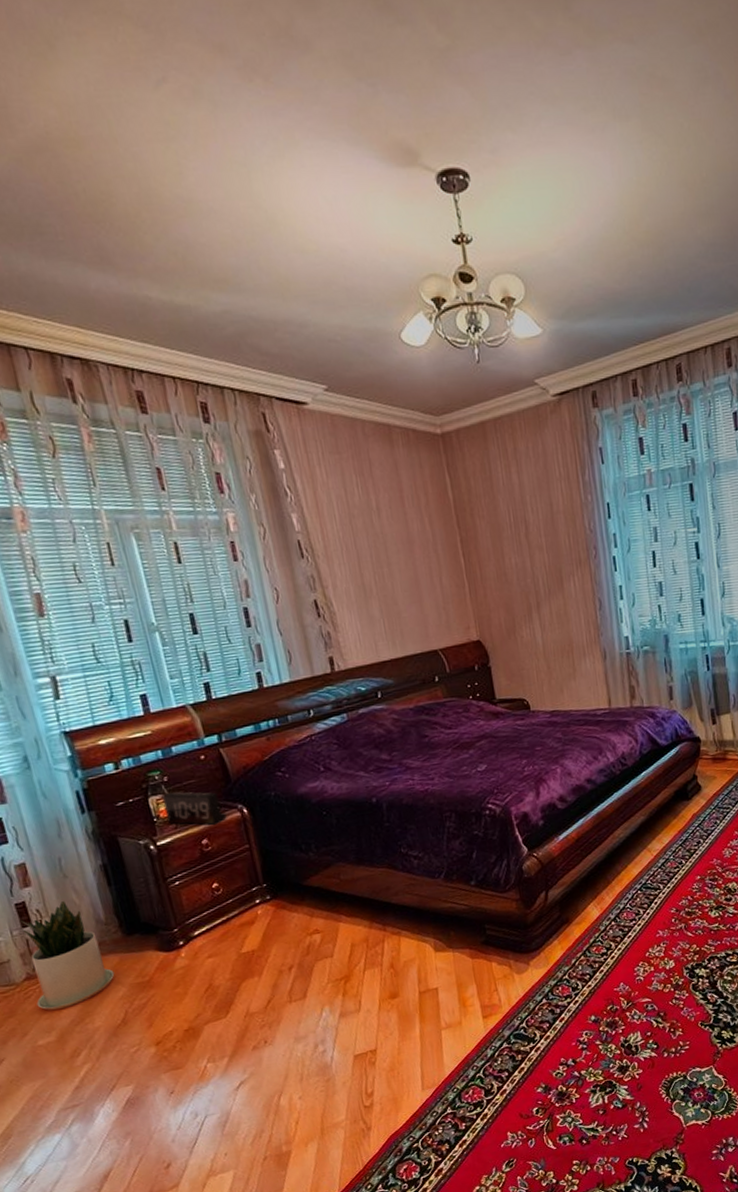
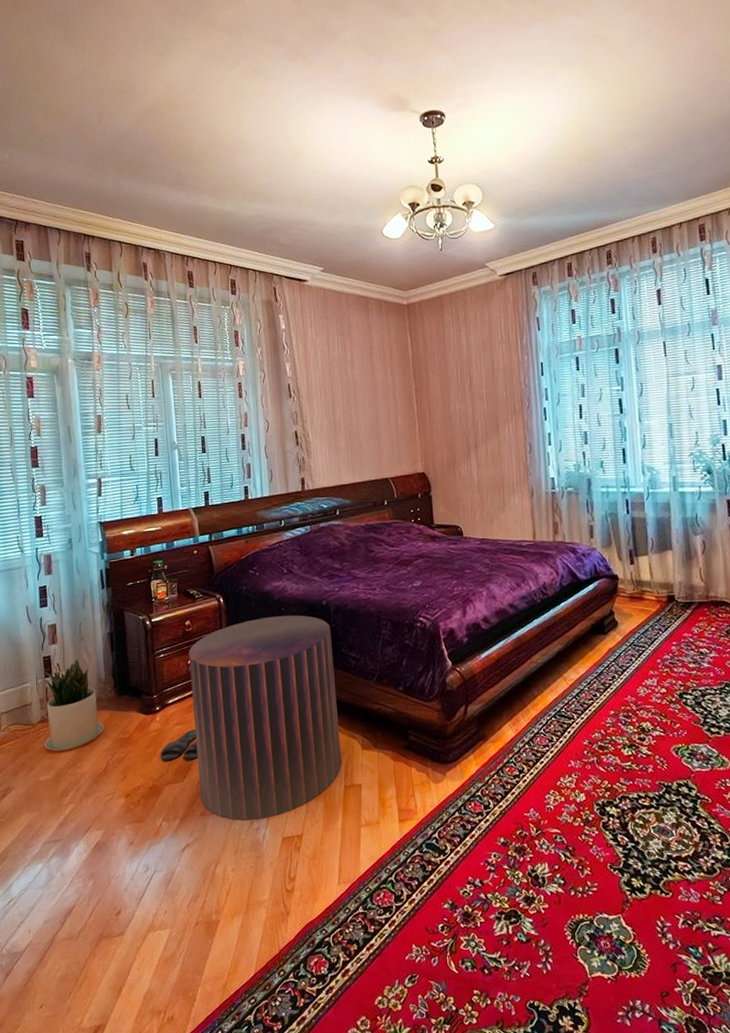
alarm clock: present [161,792,227,826] -> none [161,578,207,610]
slippers: none [192,959,241,1000] -> present [160,729,198,761]
pouf: none [211,817,414,1048] -> present [189,615,342,820]

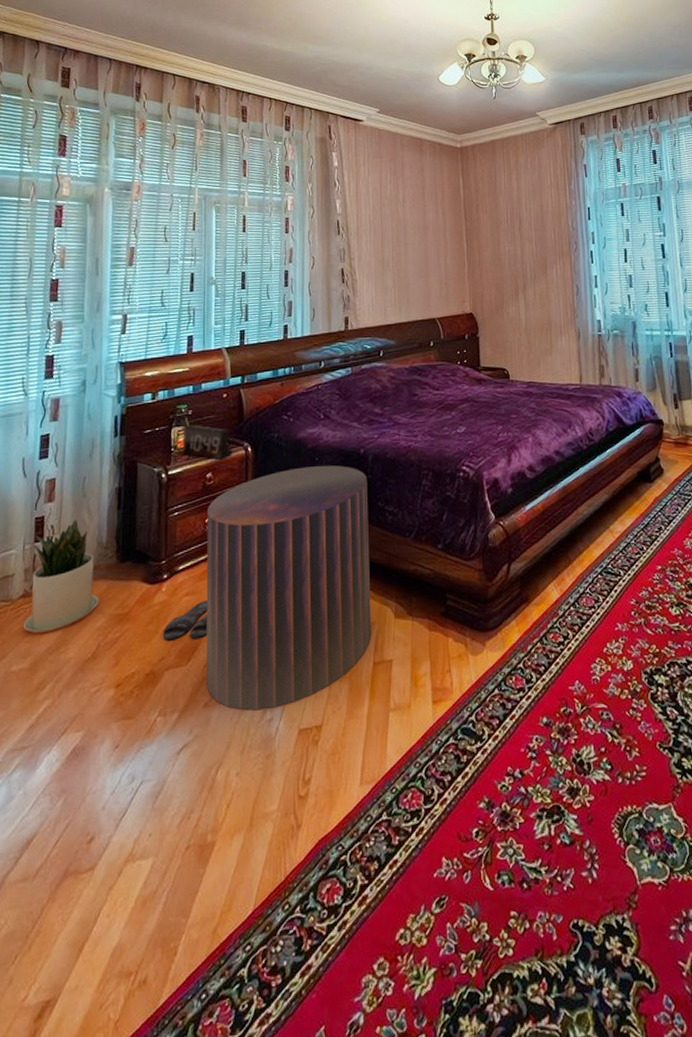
alarm clock: none [161,578,207,610] -> present [182,425,233,461]

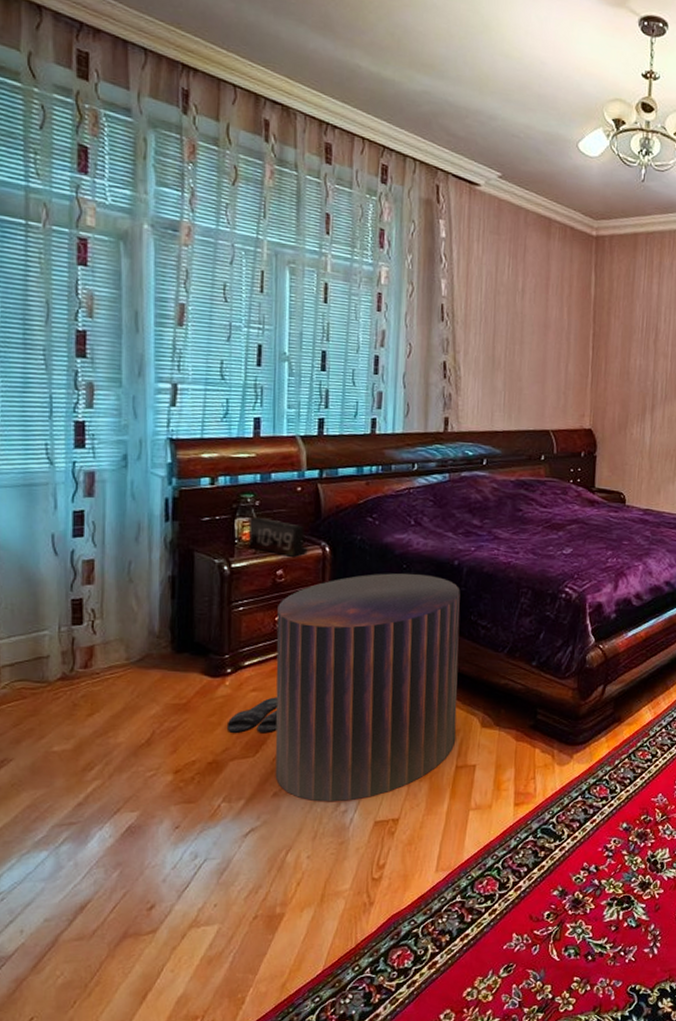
planter: present [23,520,99,633] -> none [63,606,153,716]

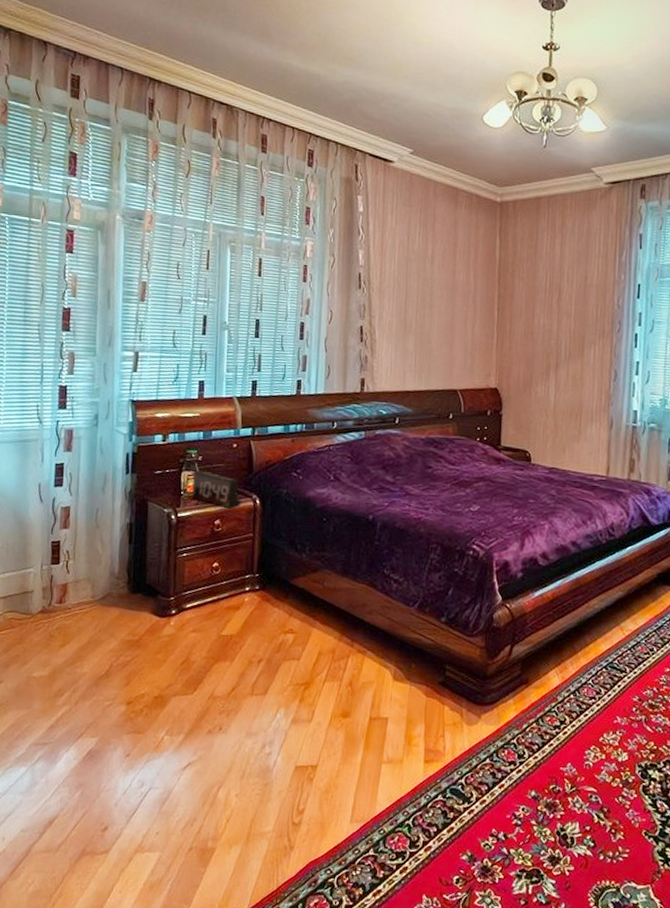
slippers: present [226,697,278,734] -> none [170,638,214,673]
pouf: present [275,573,461,802] -> none [210,525,375,744]

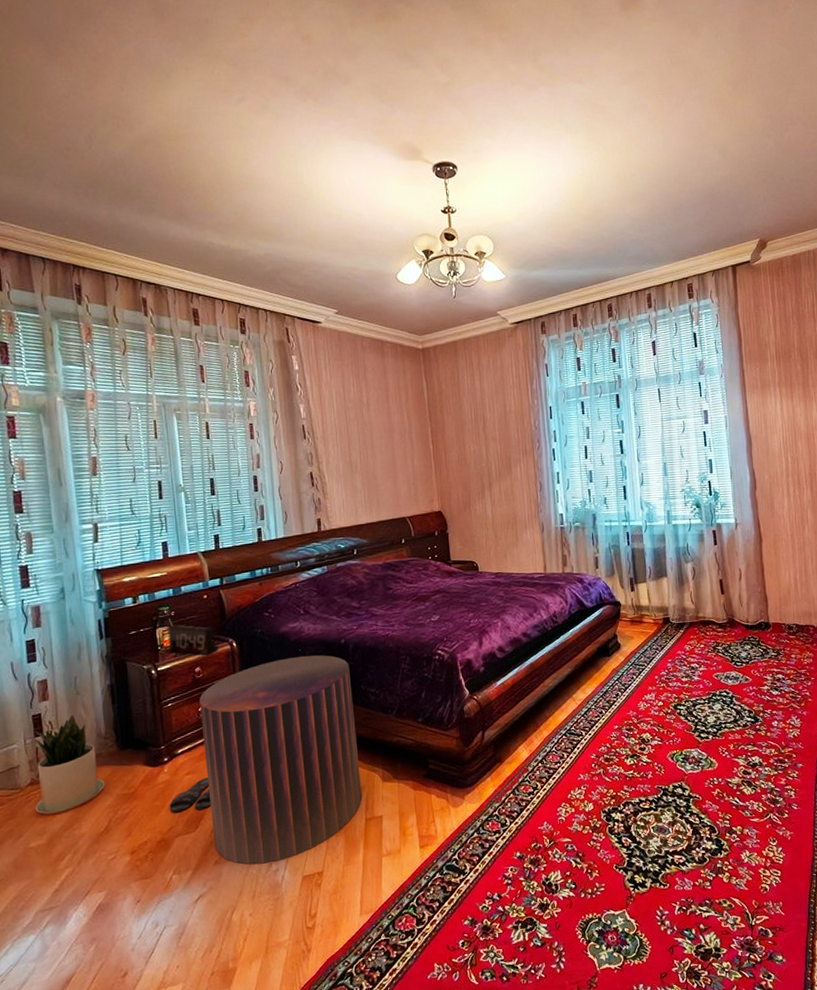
planter: none [42,548,112,647] -> present [33,715,106,815]
slippers: none [170,638,214,673] -> present [169,777,212,813]
pouf: none [210,525,375,744] -> present [199,655,363,865]

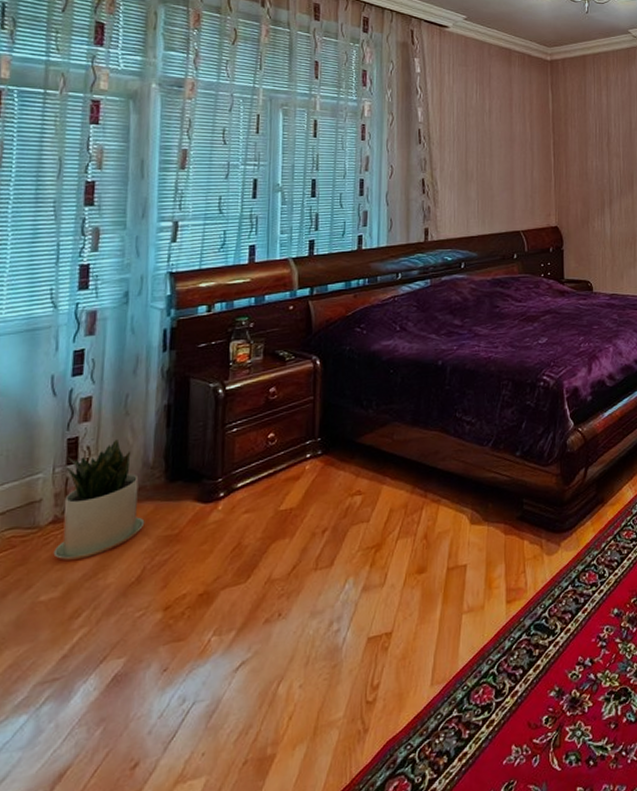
alarm clock: present [167,625,219,656] -> none [242,338,300,375]
slippers: present [169,777,212,813] -> none [218,516,270,560]
pouf: present [199,655,363,865] -> none [267,377,446,624]

